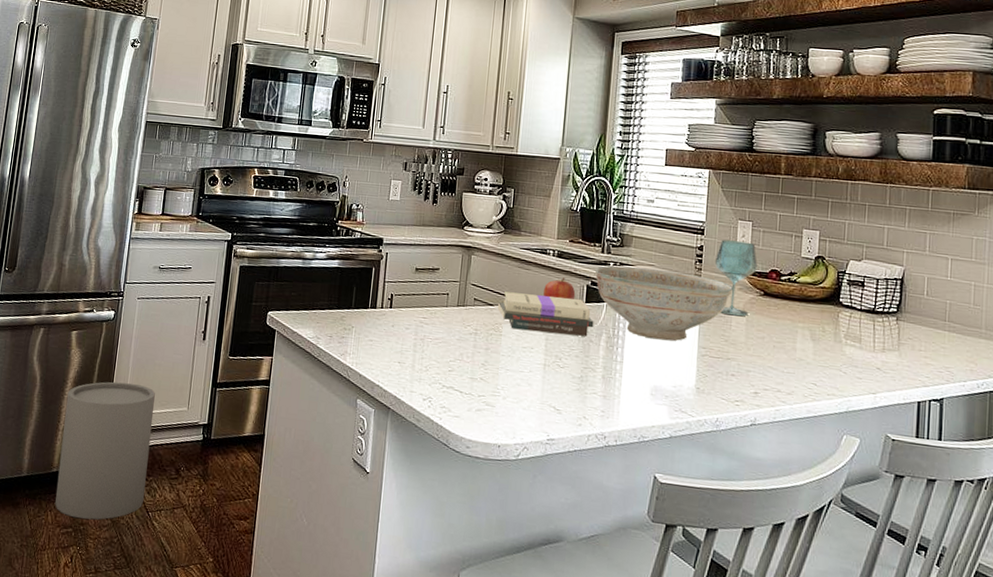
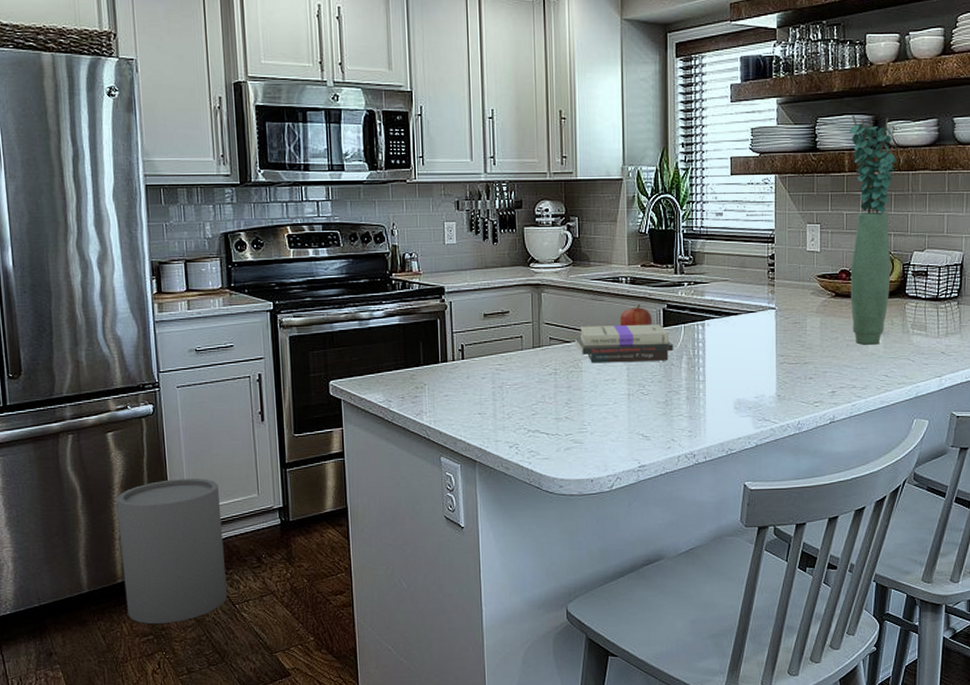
decorative bowl: present [594,265,734,341] -> none [669,284,807,354]
wine glass: present [714,239,757,316] -> none [786,245,827,321]
vase: none [779,121,835,350] -> present [849,115,897,345]

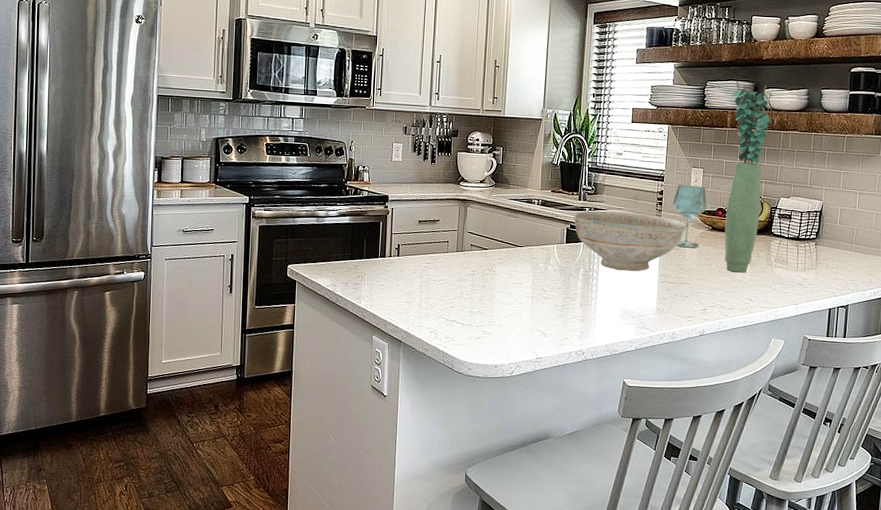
trash can: present [116,478,228,625] -> none [105,334,190,454]
books: present [574,323,674,363] -> none [491,237,573,271]
fruit: present [620,304,653,327] -> none [530,223,557,241]
decorative bowl: none [669,284,807,354] -> present [573,210,688,272]
wine glass: none [786,245,827,321] -> present [672,185,707,248]

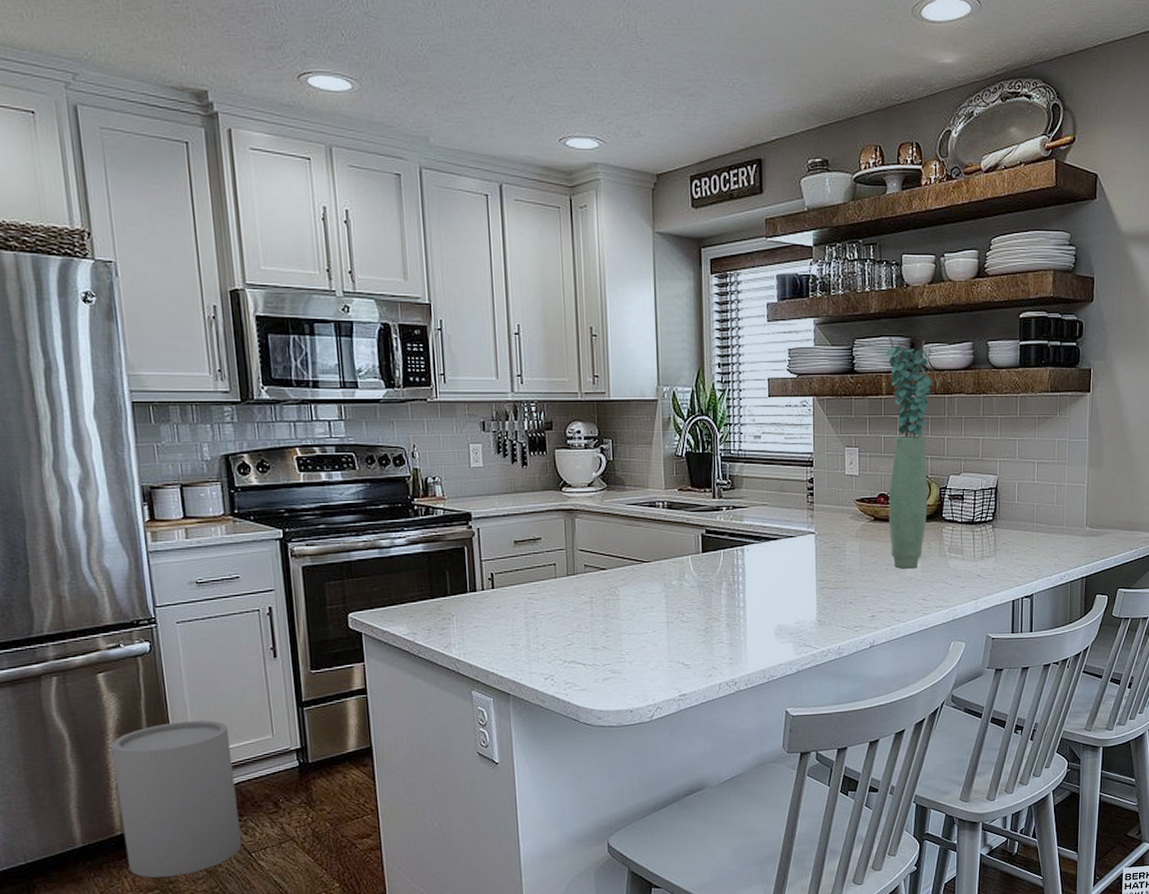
trash can: none [105,334,190,454] -> present [111,720,243,879]
decorative bowl: present [573,210,688,272] -> none [707,508,846,580]
wine glass: present [672,185,707,248] -> none [825,469,866,545]

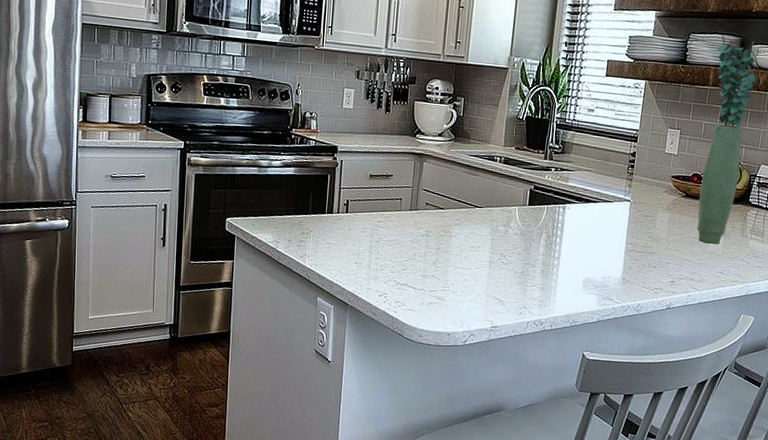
trash can: present [111,720,243,879] -> none [27,288,119,414]

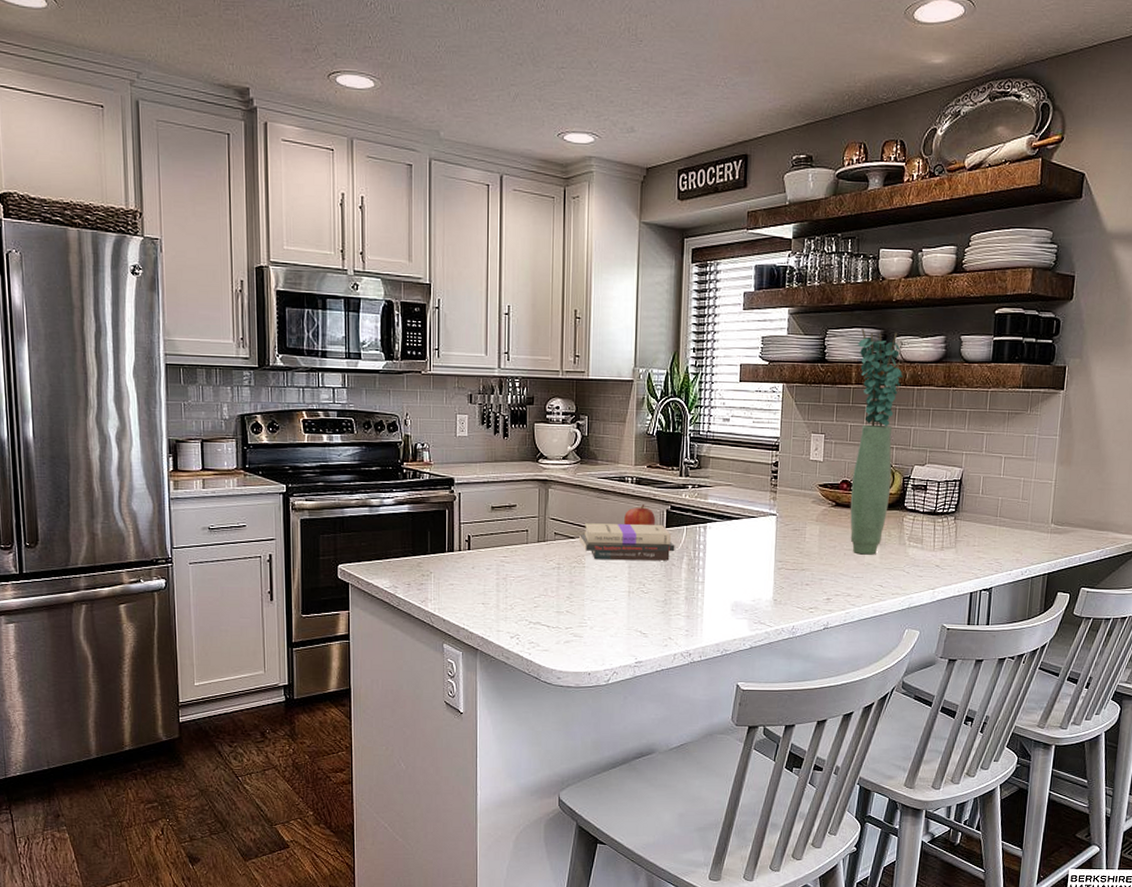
books: none [447,196,536,236] -> present [578,523,675,561]
fruit: none [490,183,520,203] -> present [624,504,656,526]

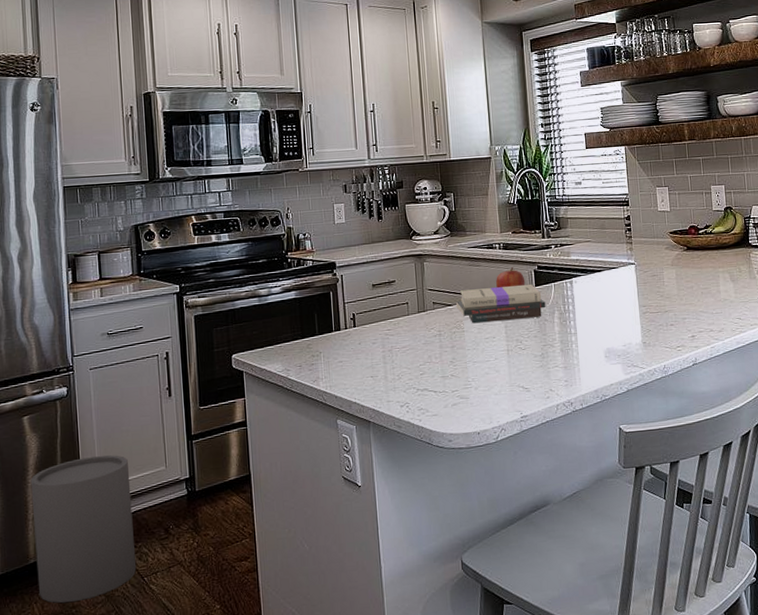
trash can: none [126,653,232,793] -> present [30,455,137,604]
vase: present [850,328,903,555] -> none [686,91,735,292]

